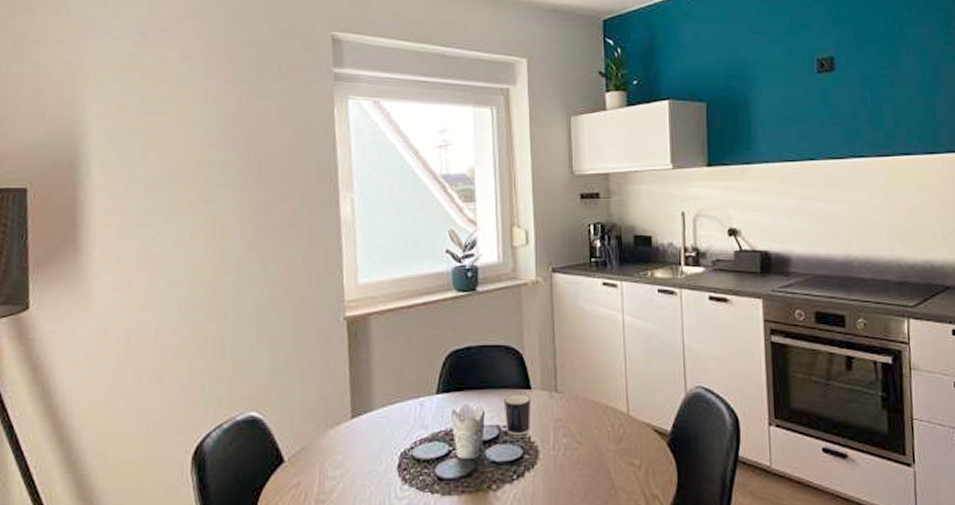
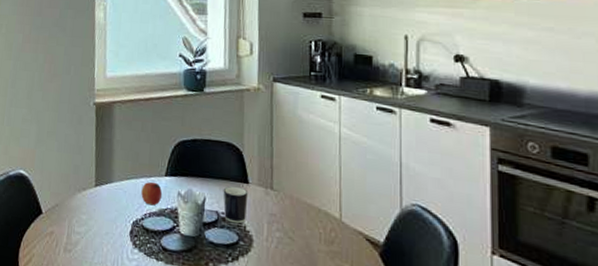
fruit: none [409,402,435,431] -> present [141,181,163,206]

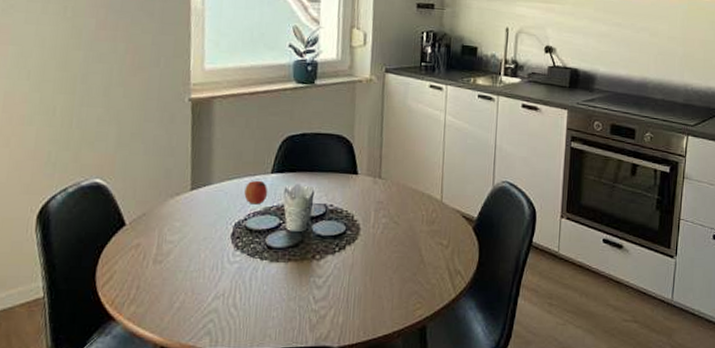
mug: present [223,186,249,224] -> none [331,178,357,214]

